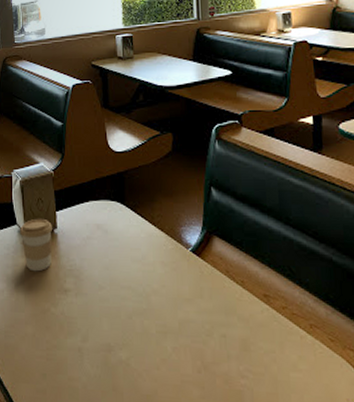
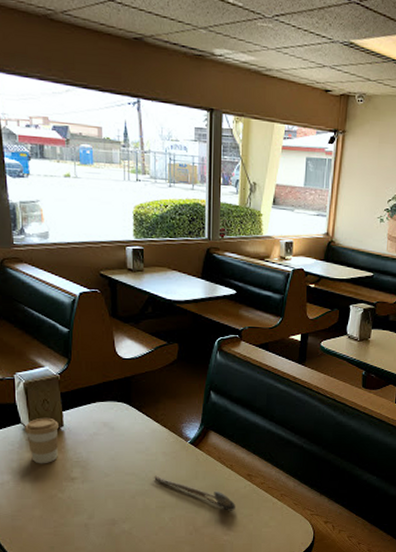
spoon: none [151,291,252,344] -> present [153,475,235,511]

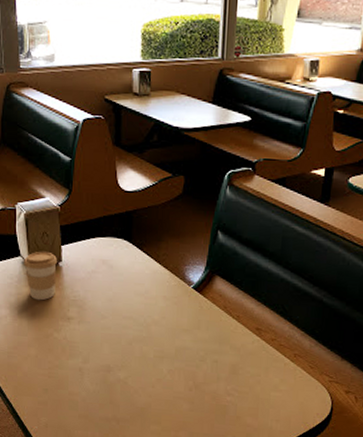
spoon: present [153,475,235,511] -> none [152,321,241,369]

